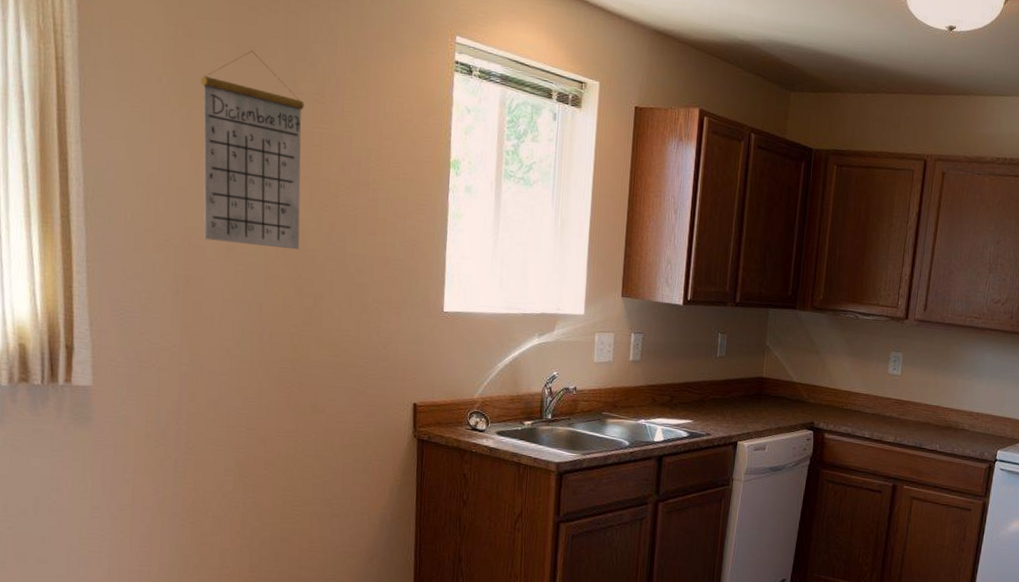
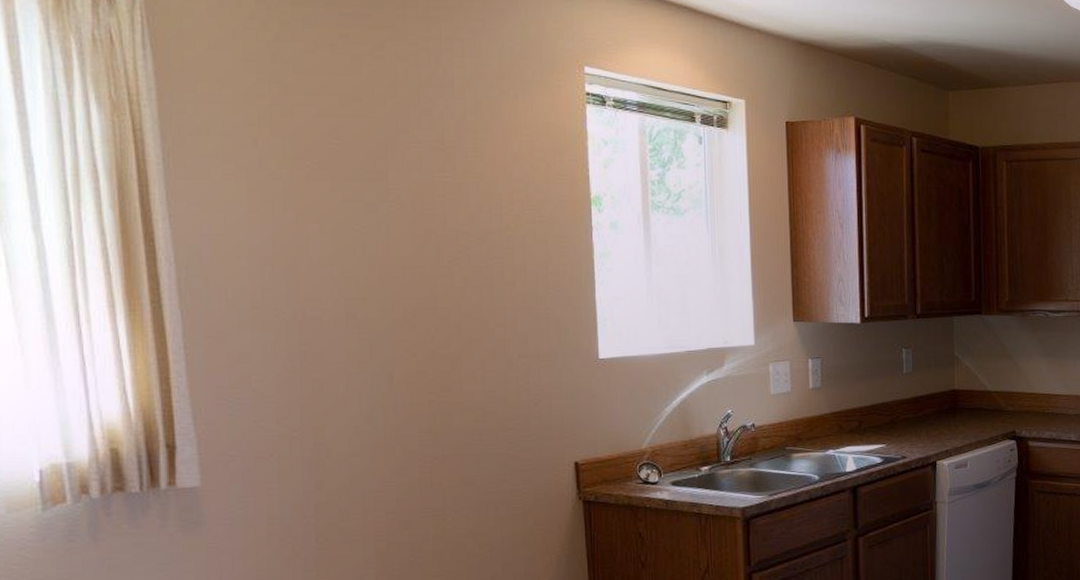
calendar: present [201,50,304,250] -> none [303,102,430,310]

